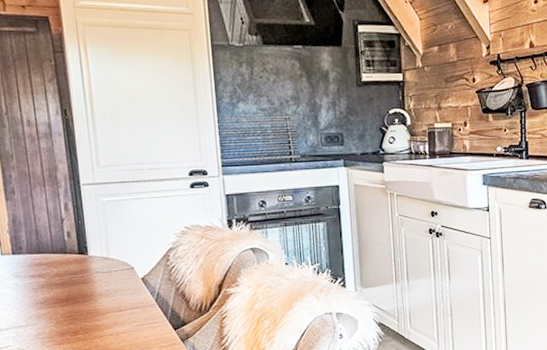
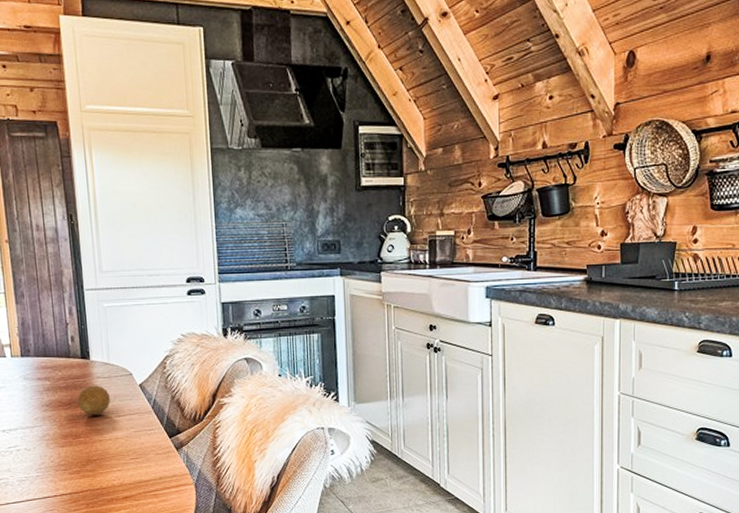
fruit: none [74,280,111,311] -> present [77,385,110,415]

